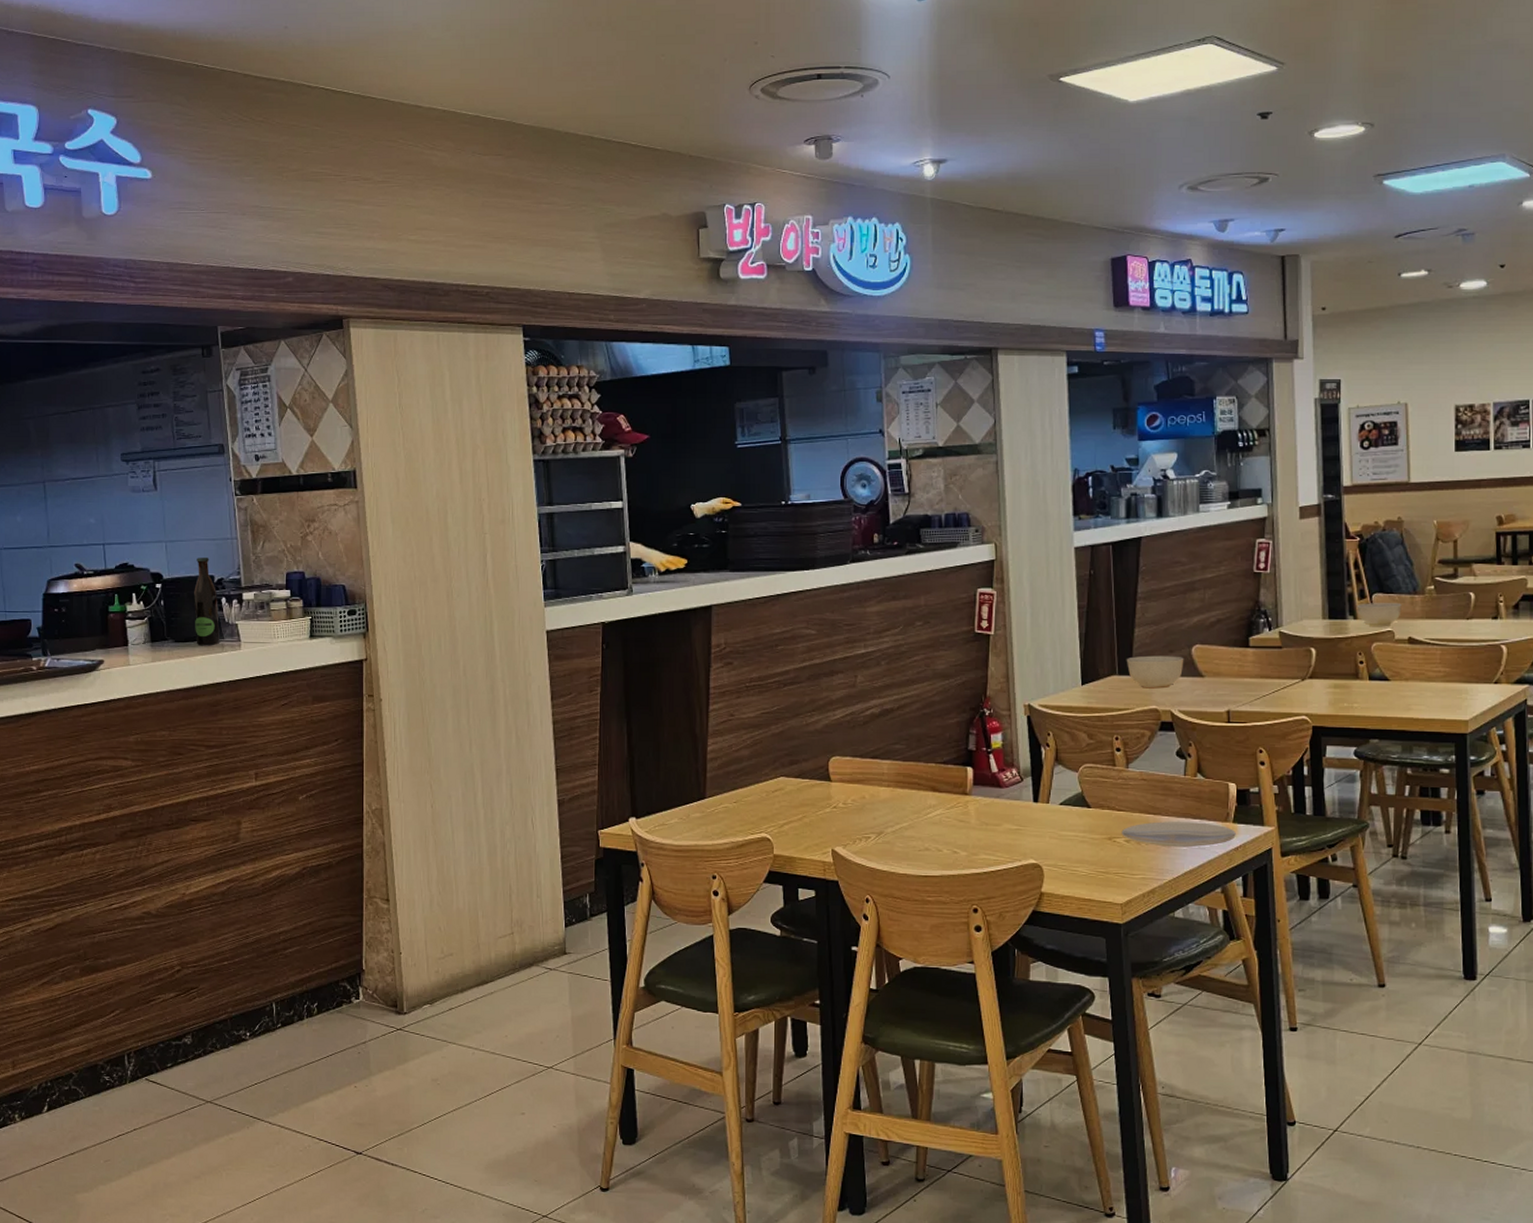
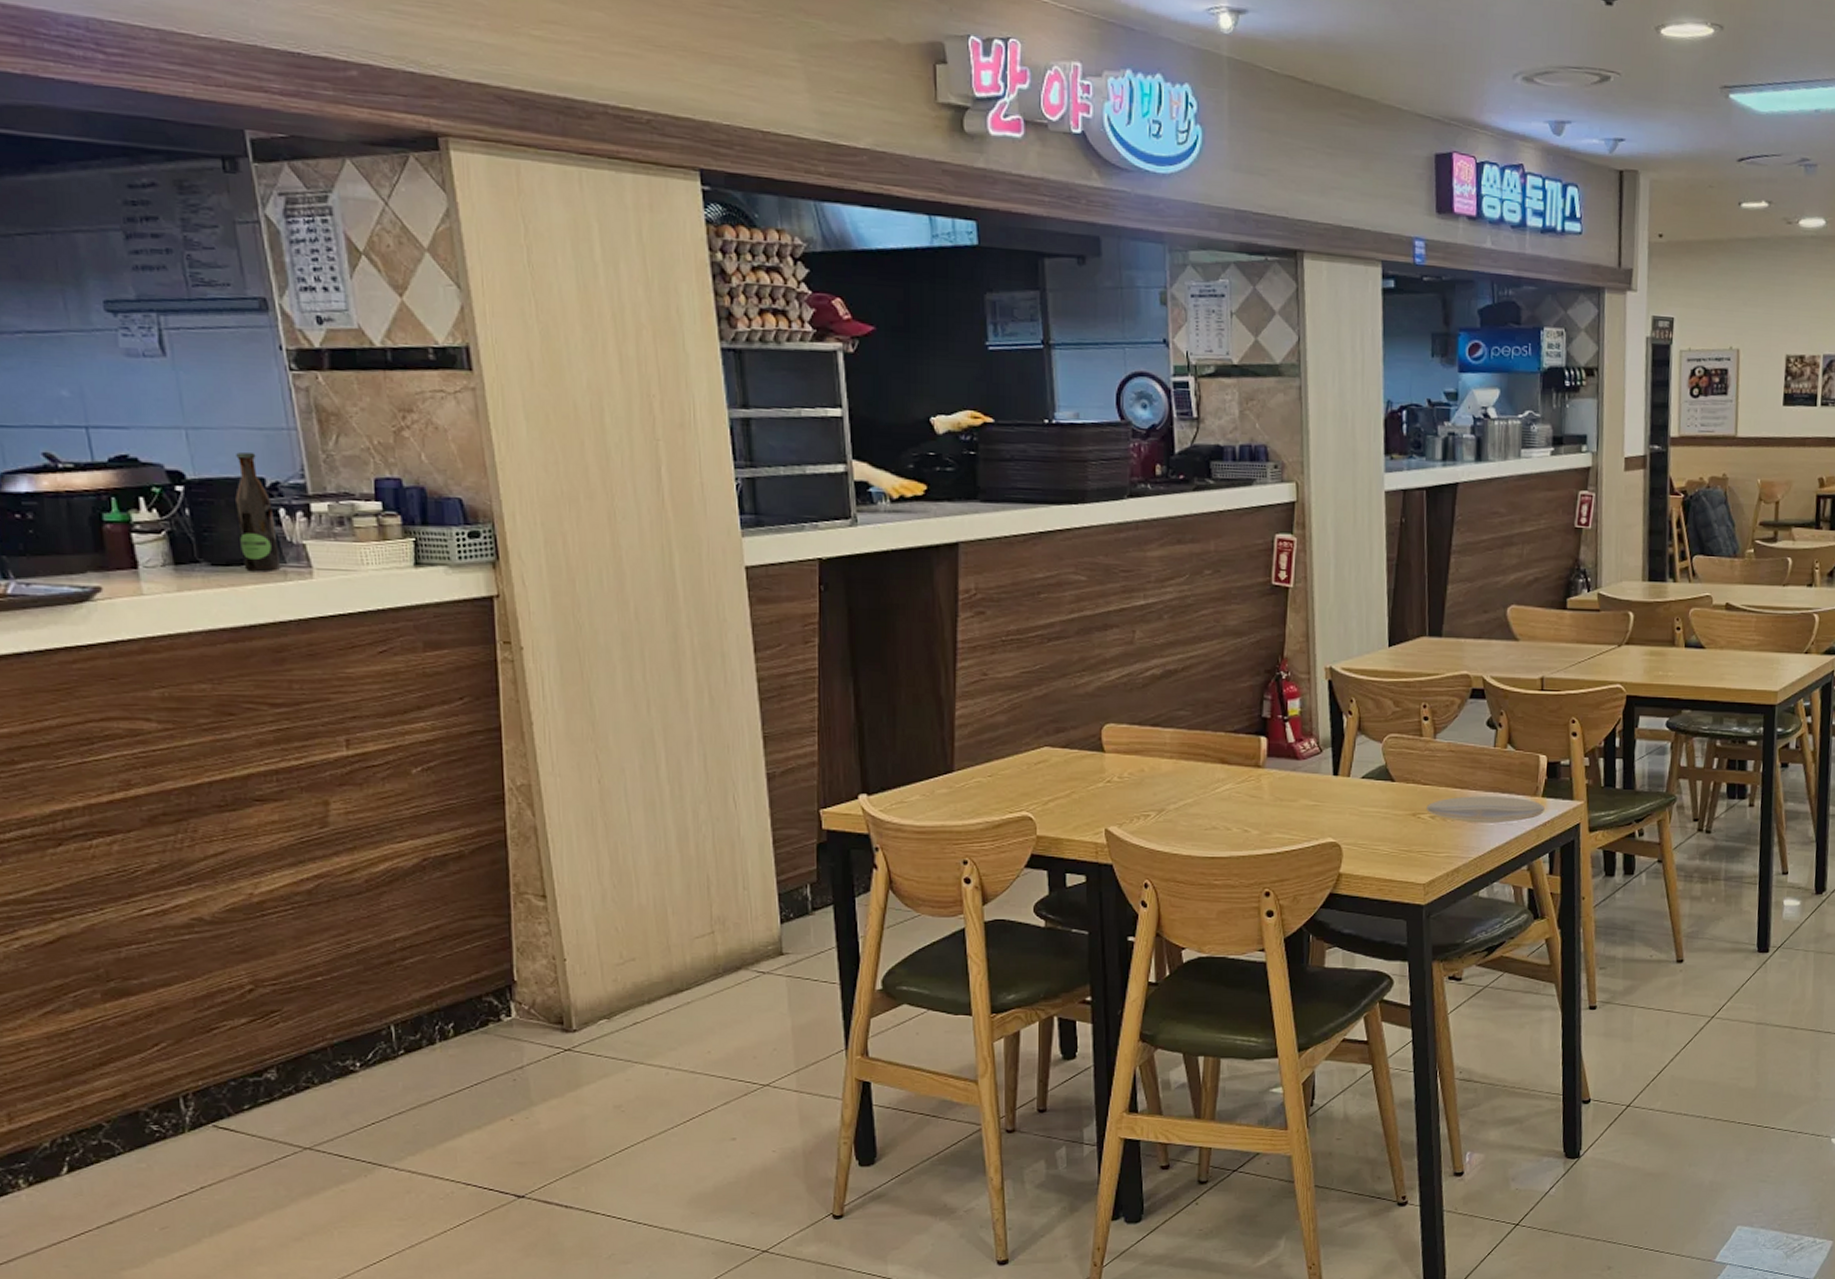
bowl: present [1126,655,1184,689] -> none [1437,615,1499,653]
soup bowl: present [1356,603,1402,628] -> none [1676,565,1721,592]

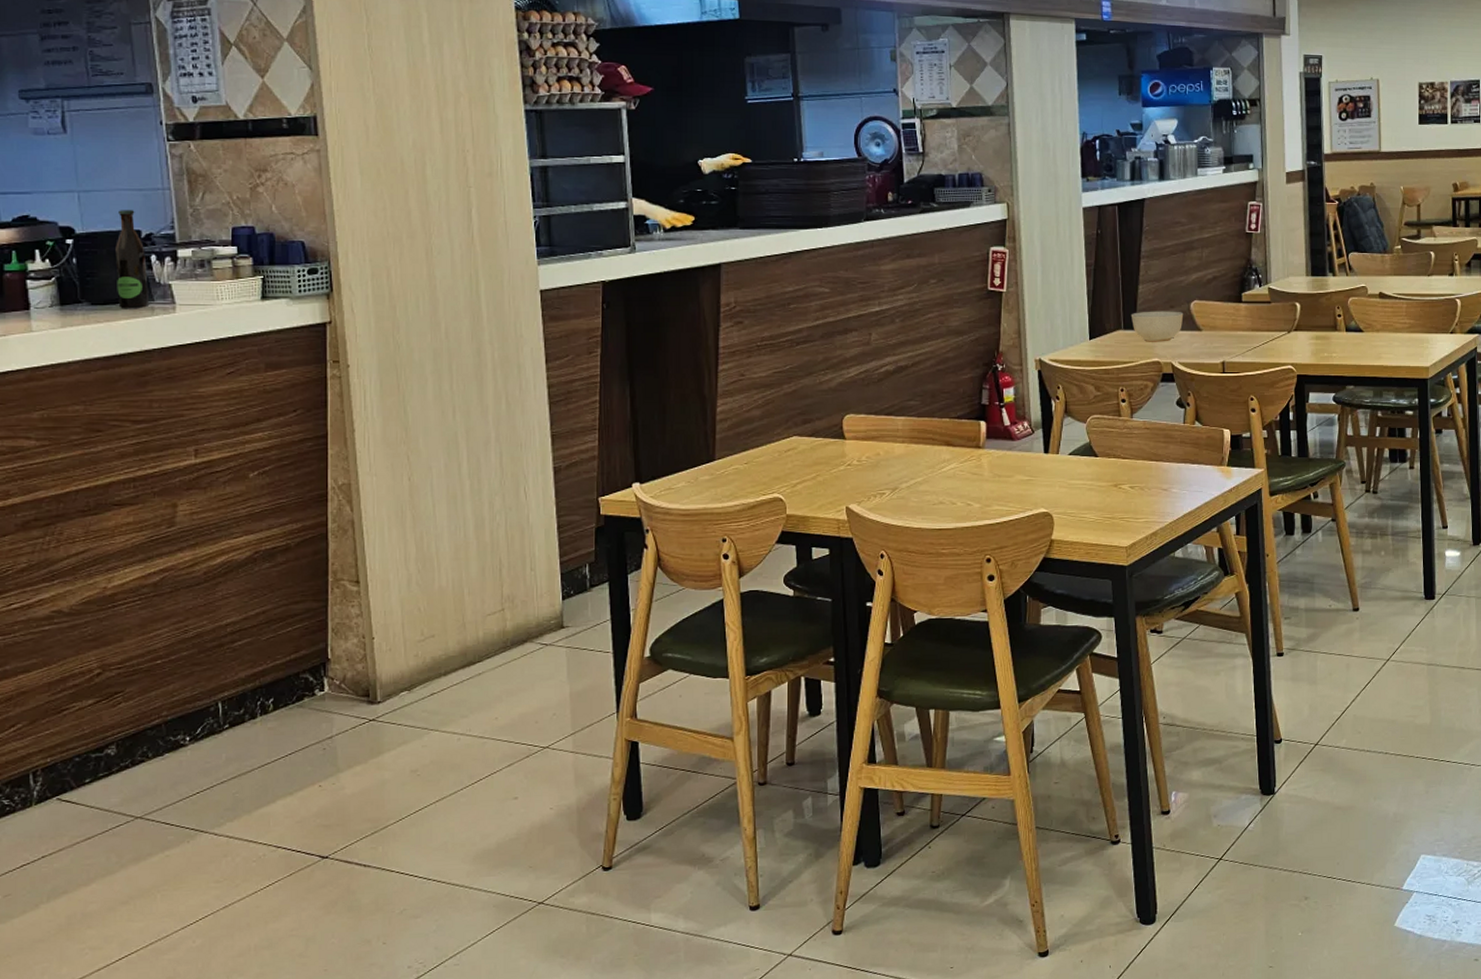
plate: present [1426,796,1545,824] -> none [1126,467,1230,491]
bowl: none [1437,615,1499,653] -> present [1130,311,1184,342]

